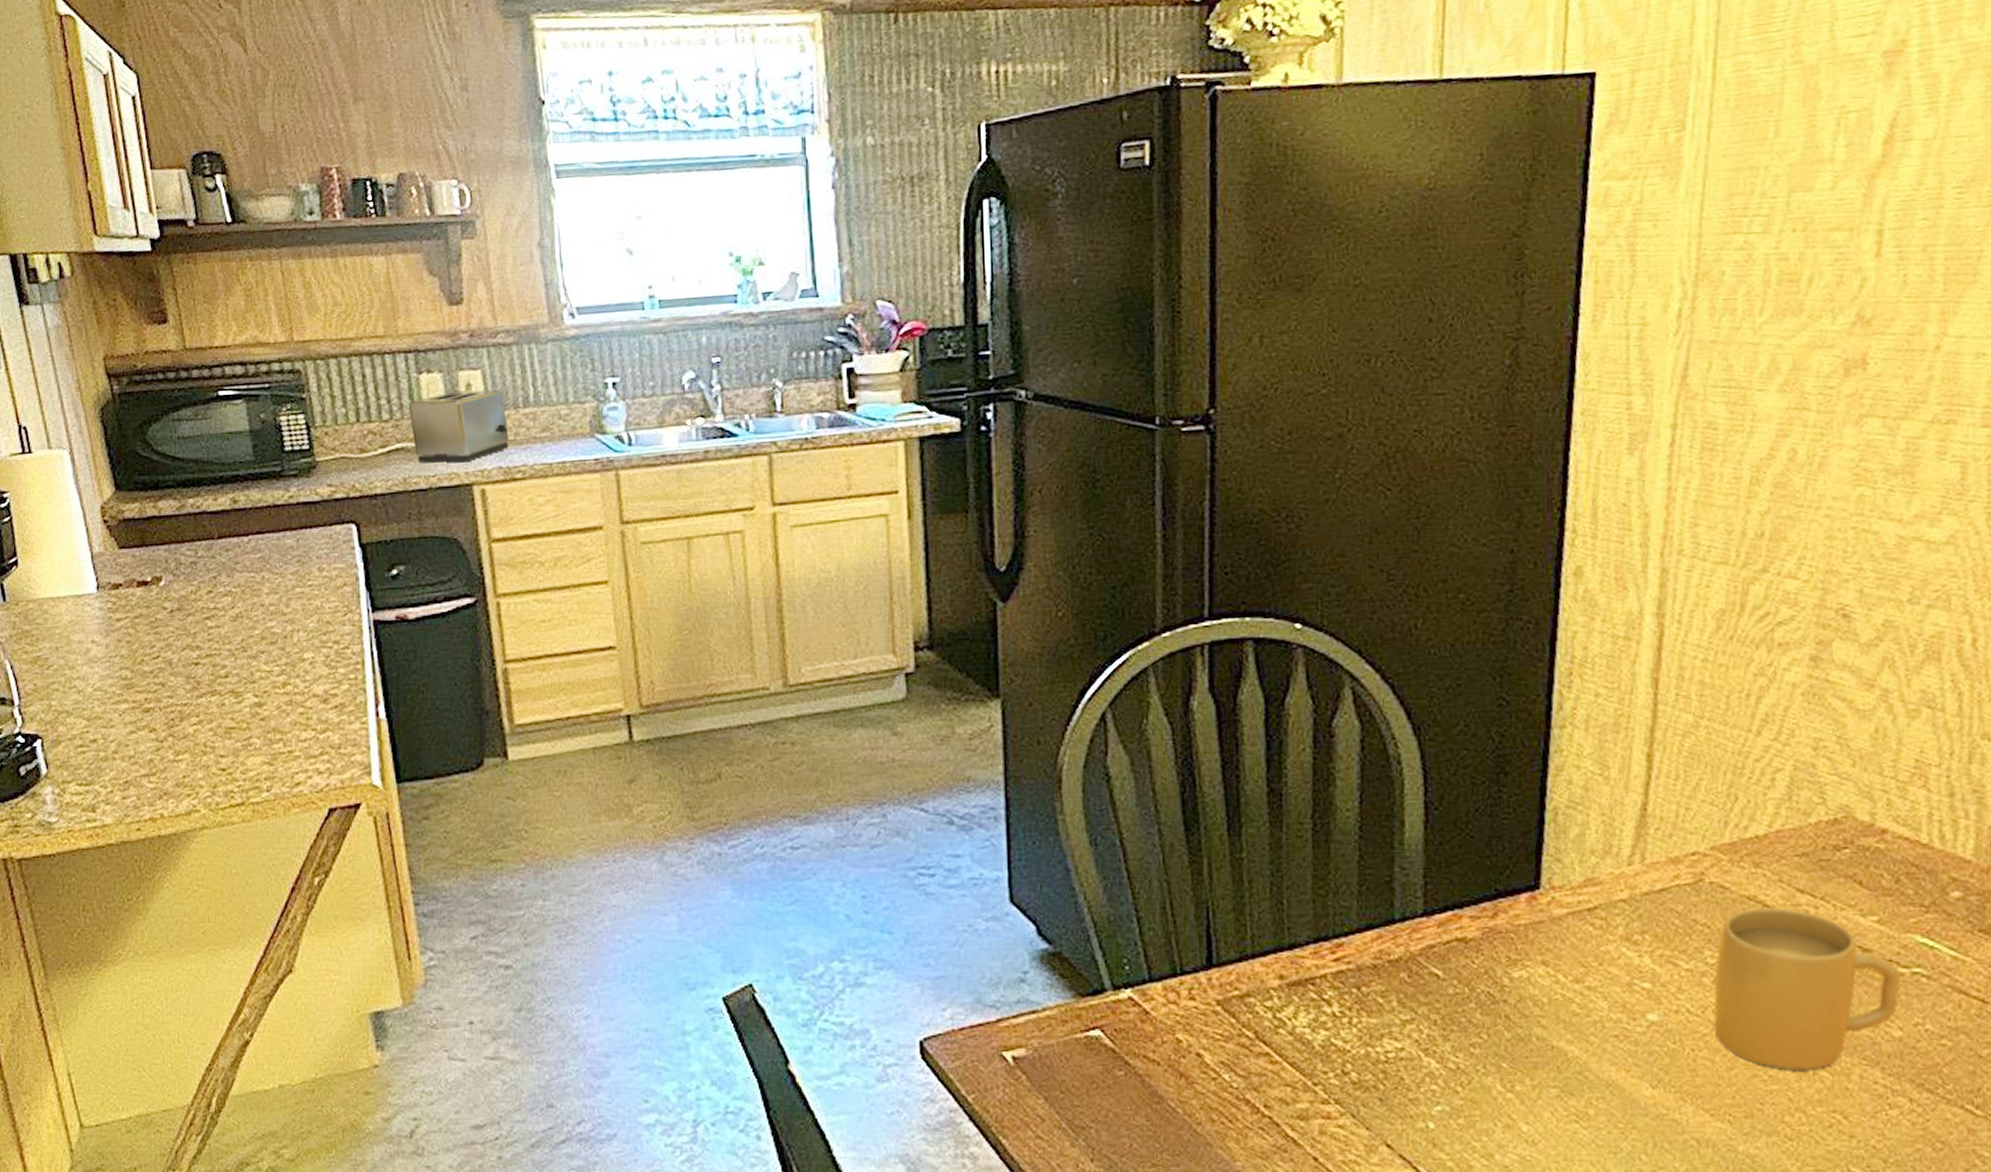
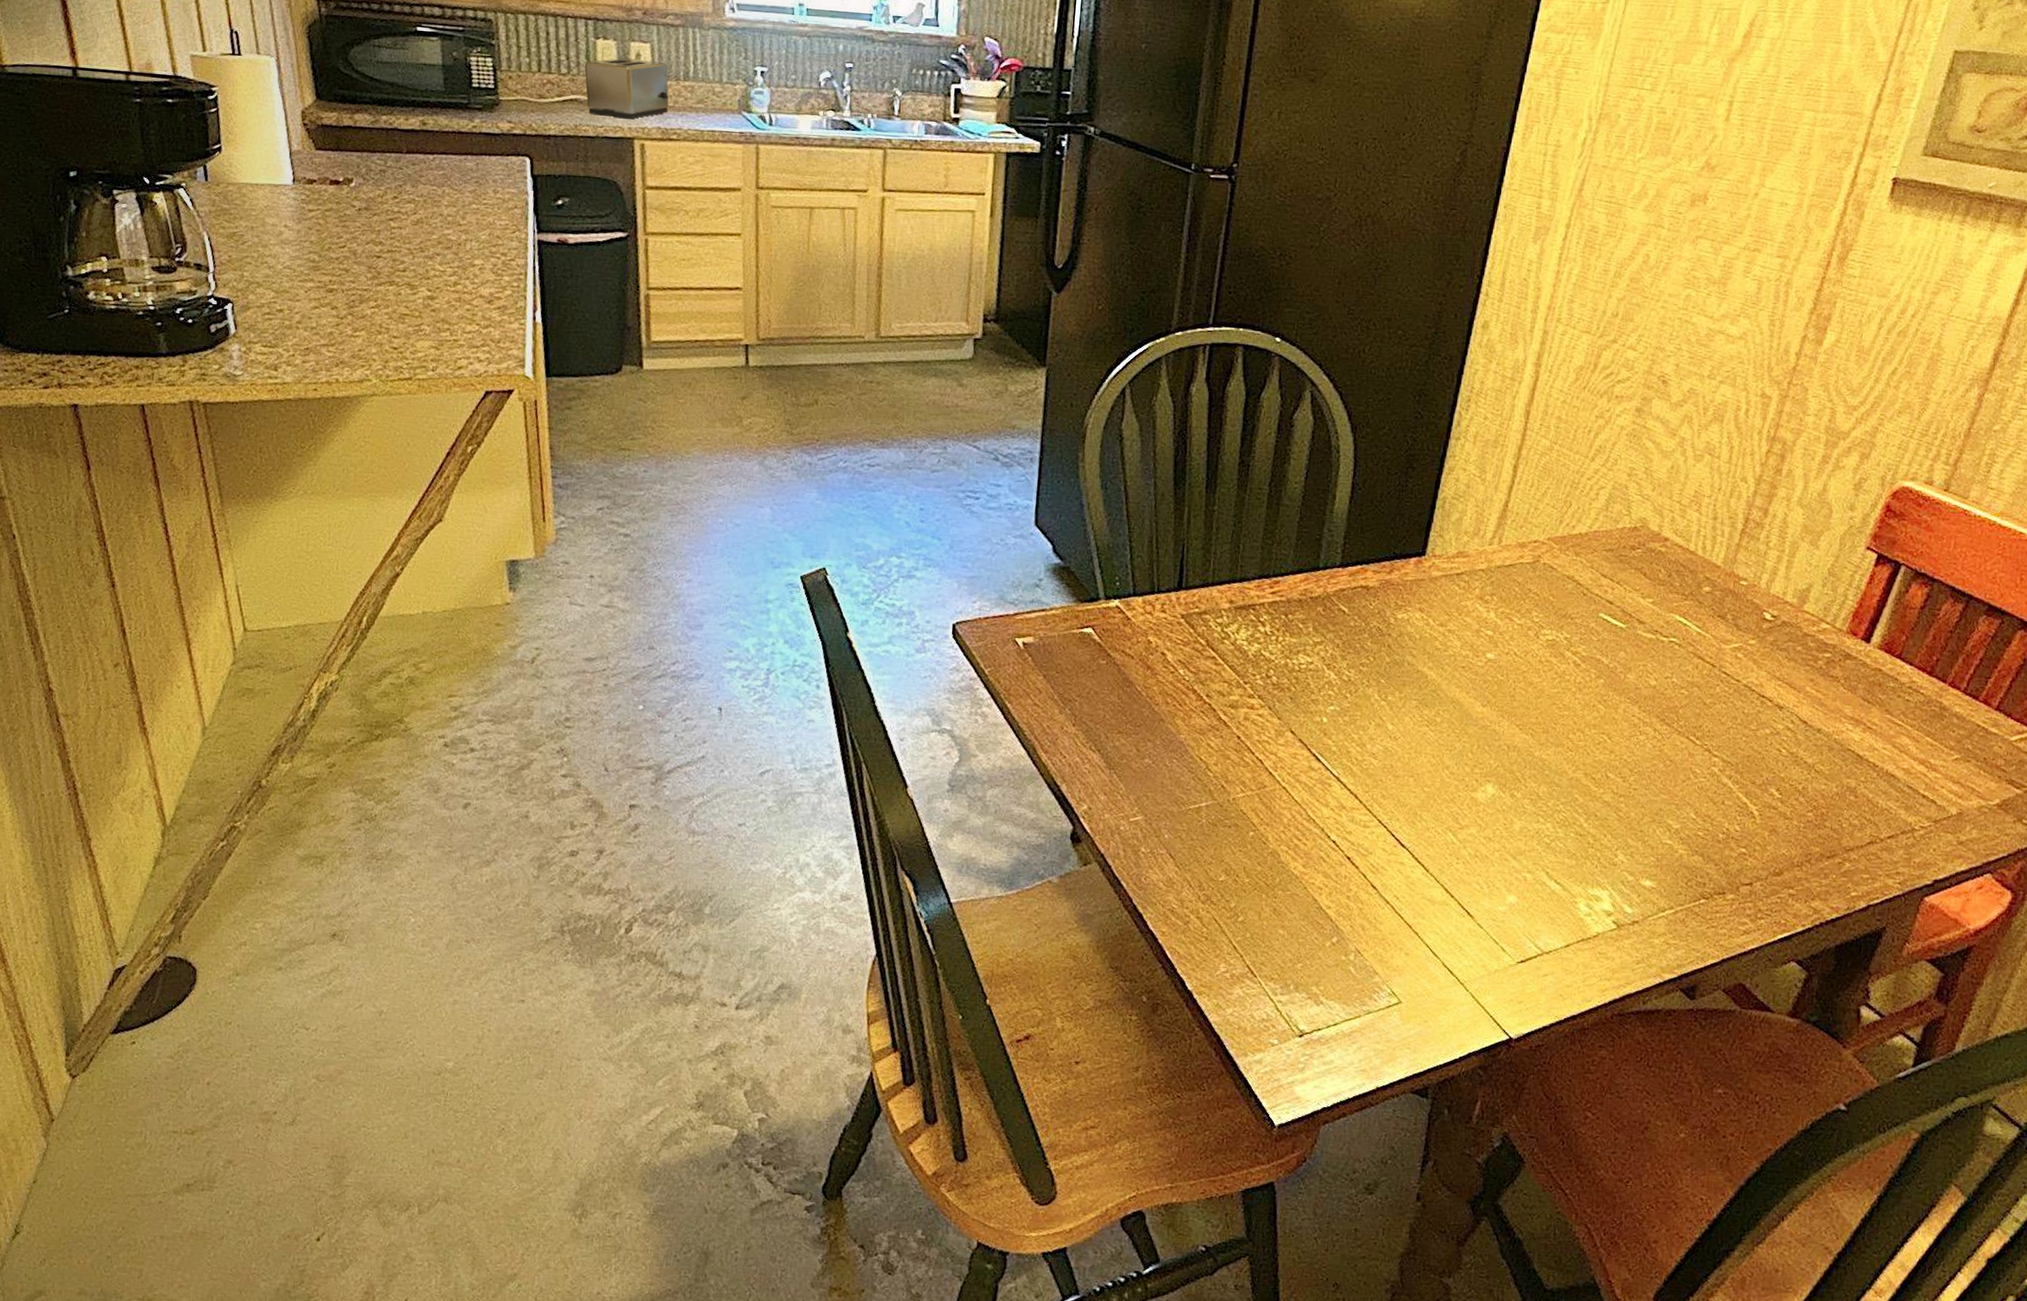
mug: present [1713,908,1901,1070] -> none [1531,585,1662,703]

